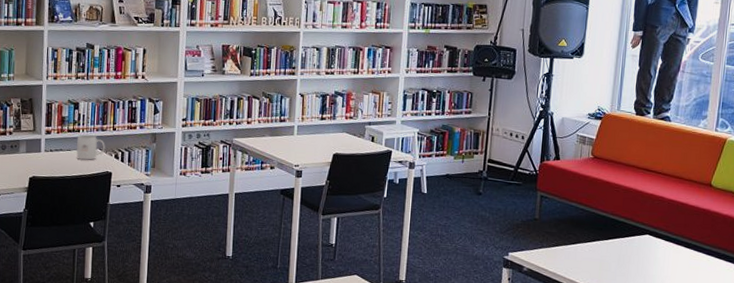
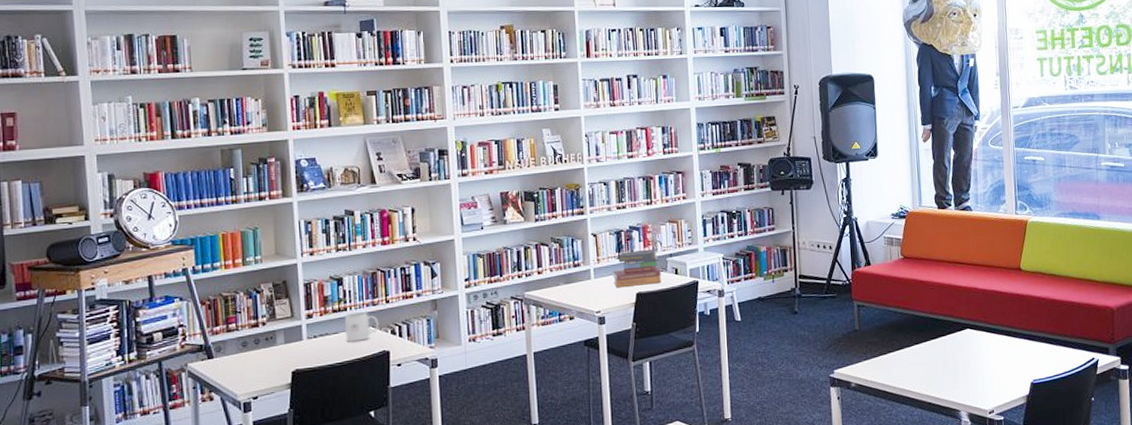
books: none [313,114,359,148] -> present [612,250,662,287]

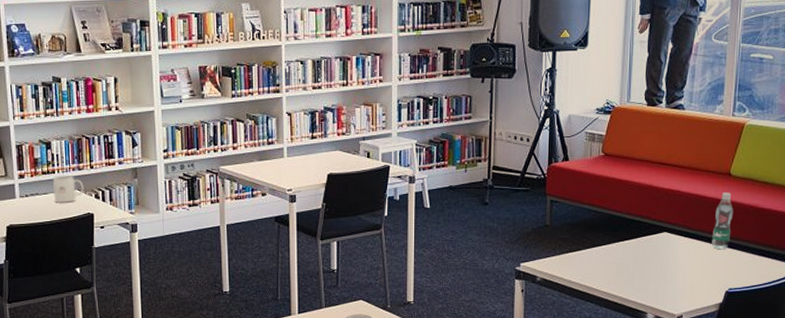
books: present [612,250,662,287] -> none [305,132,353,167]
bottle: none [1011,286,1029,343] -> present [712,192,734,250]

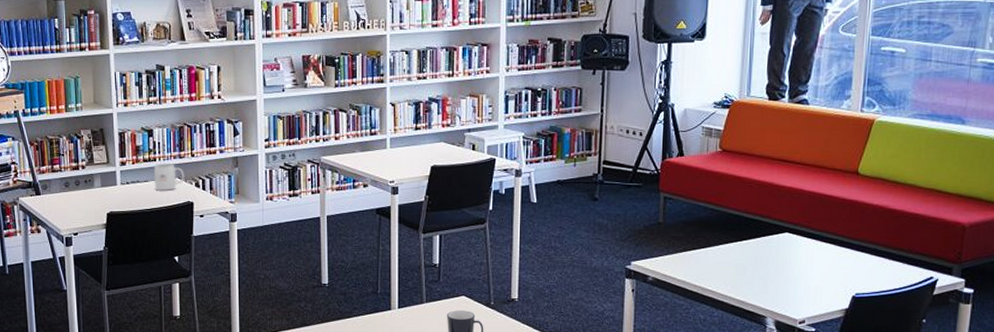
bottle: present [712,192,734,250] -> none [837,192,861,252]

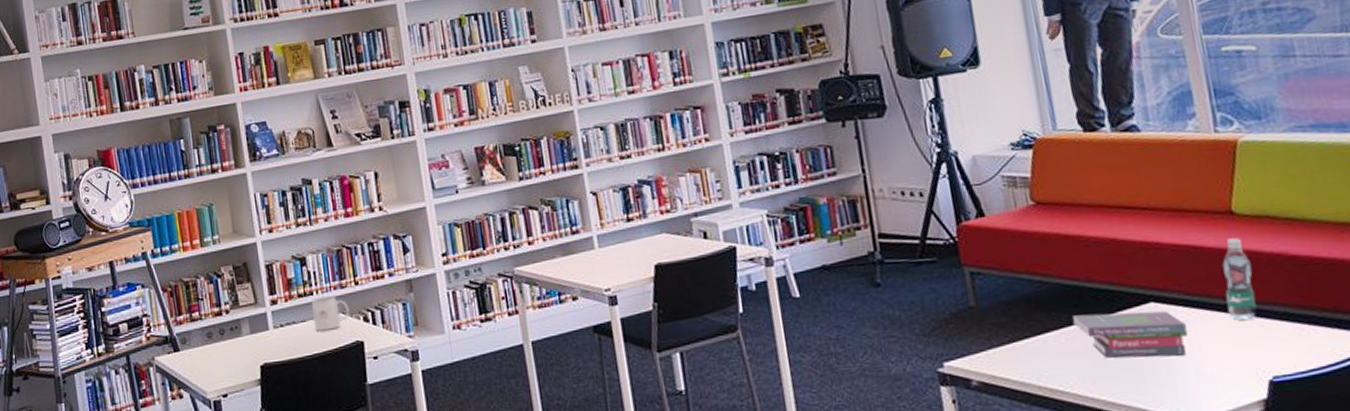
books: none [728,237,806,273] -> present [1072,311,1188,358]
bottle: none [837,192,861,252] -> present [1222,238,1257,321]

